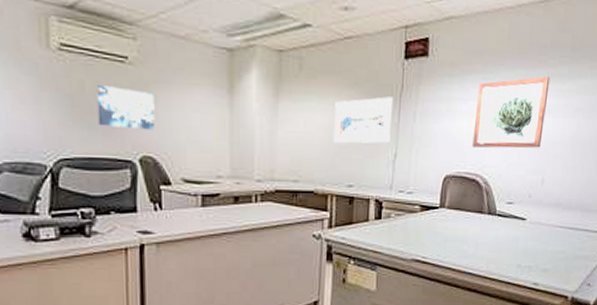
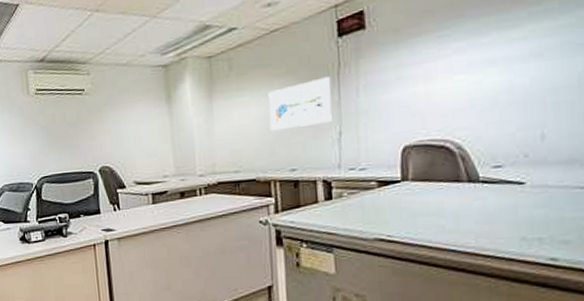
wall art: present [96,84,155,130] -> none [63,114,109,147]
wall art: present [472,76,550,149] -> none [433,16,534,111]

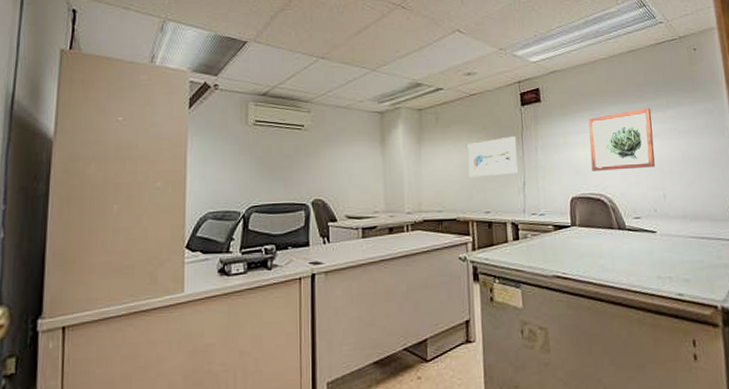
wall art: none [433,16,534,111] -> present [588,108,655,171]

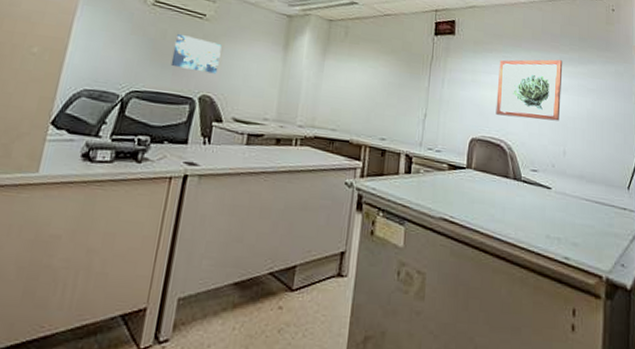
wall art: none [280,147,324,179] -> present [170,33,222,74]
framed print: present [467,136,518,178] -> none [369,64,425,104]

